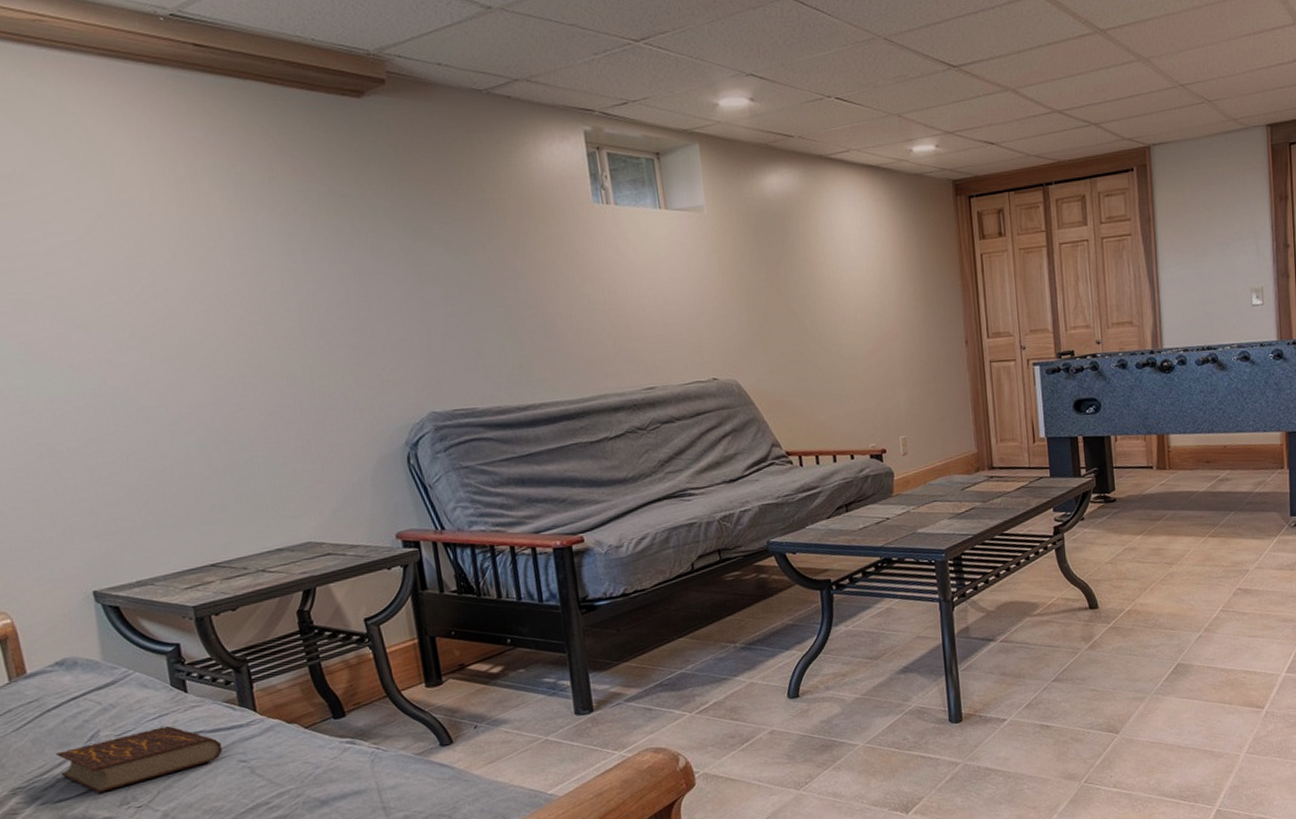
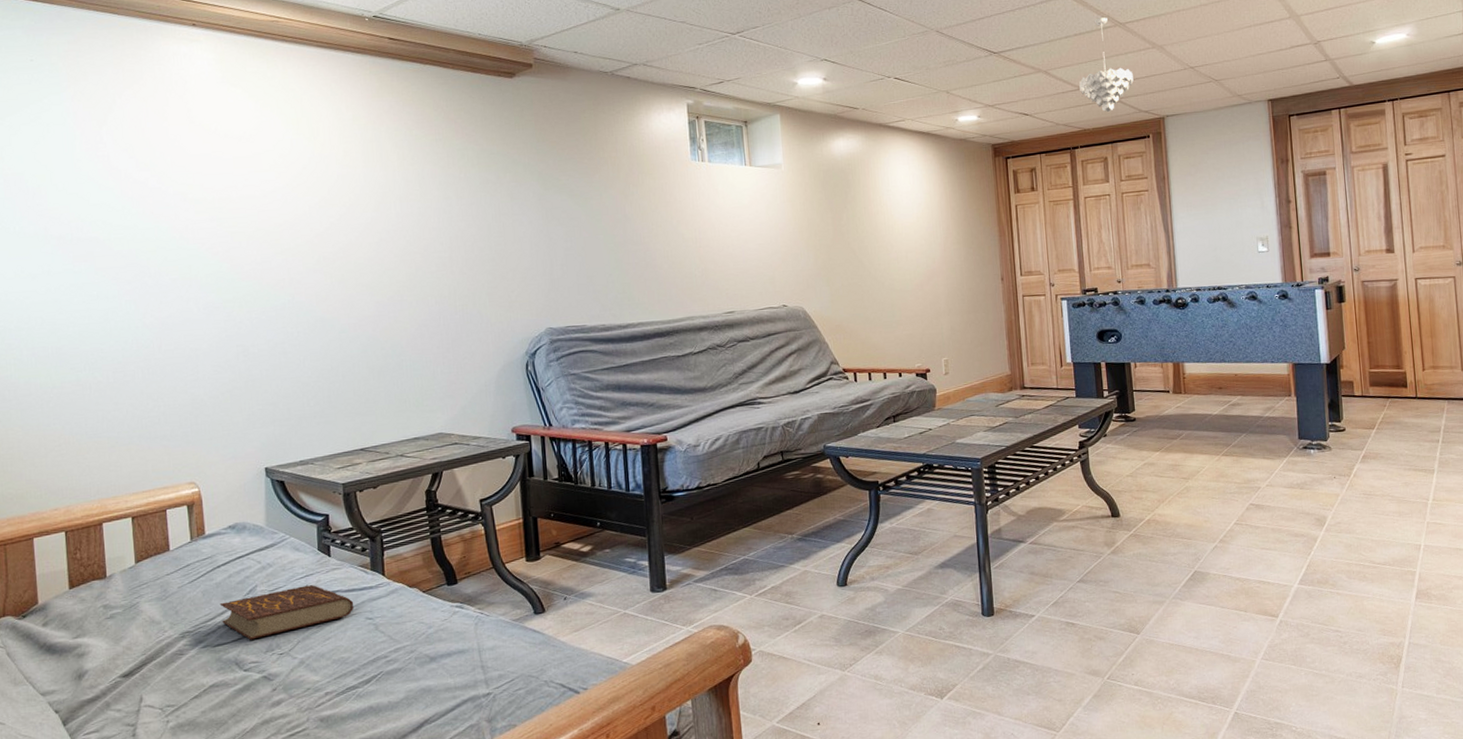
pendant light: none [1053,22,1116,141] -> present [1079,17,1134,113]

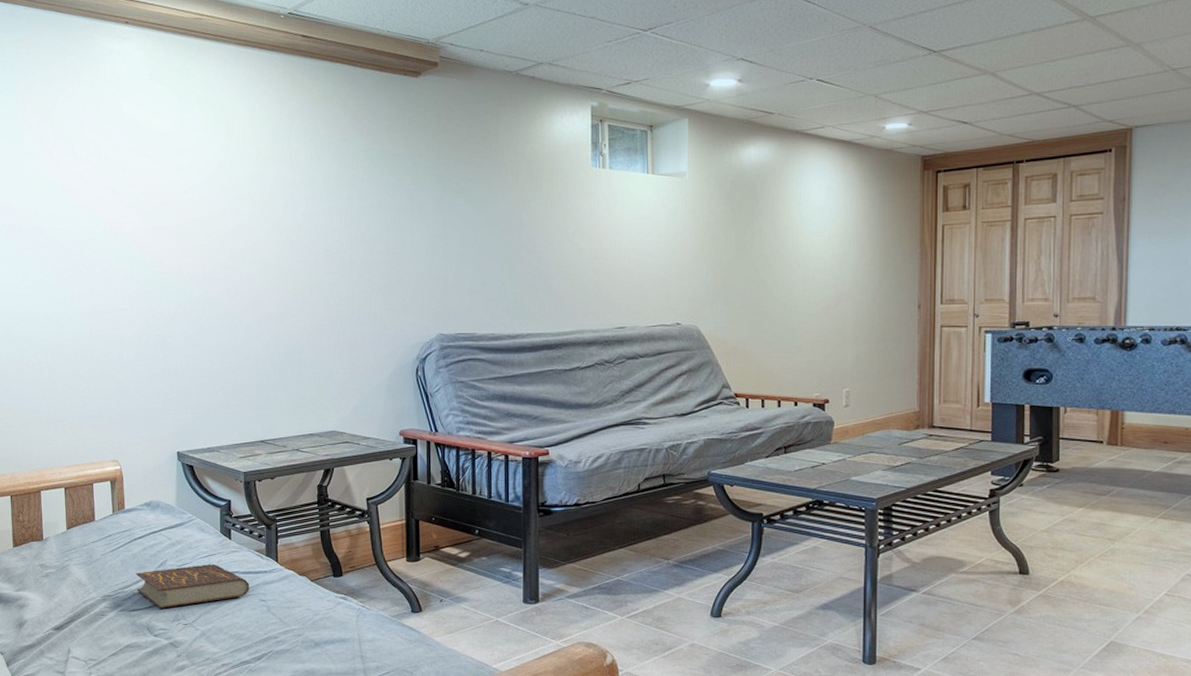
pendant light: present [1079,17,1134,113] -> none [1032,10,1099,122]

